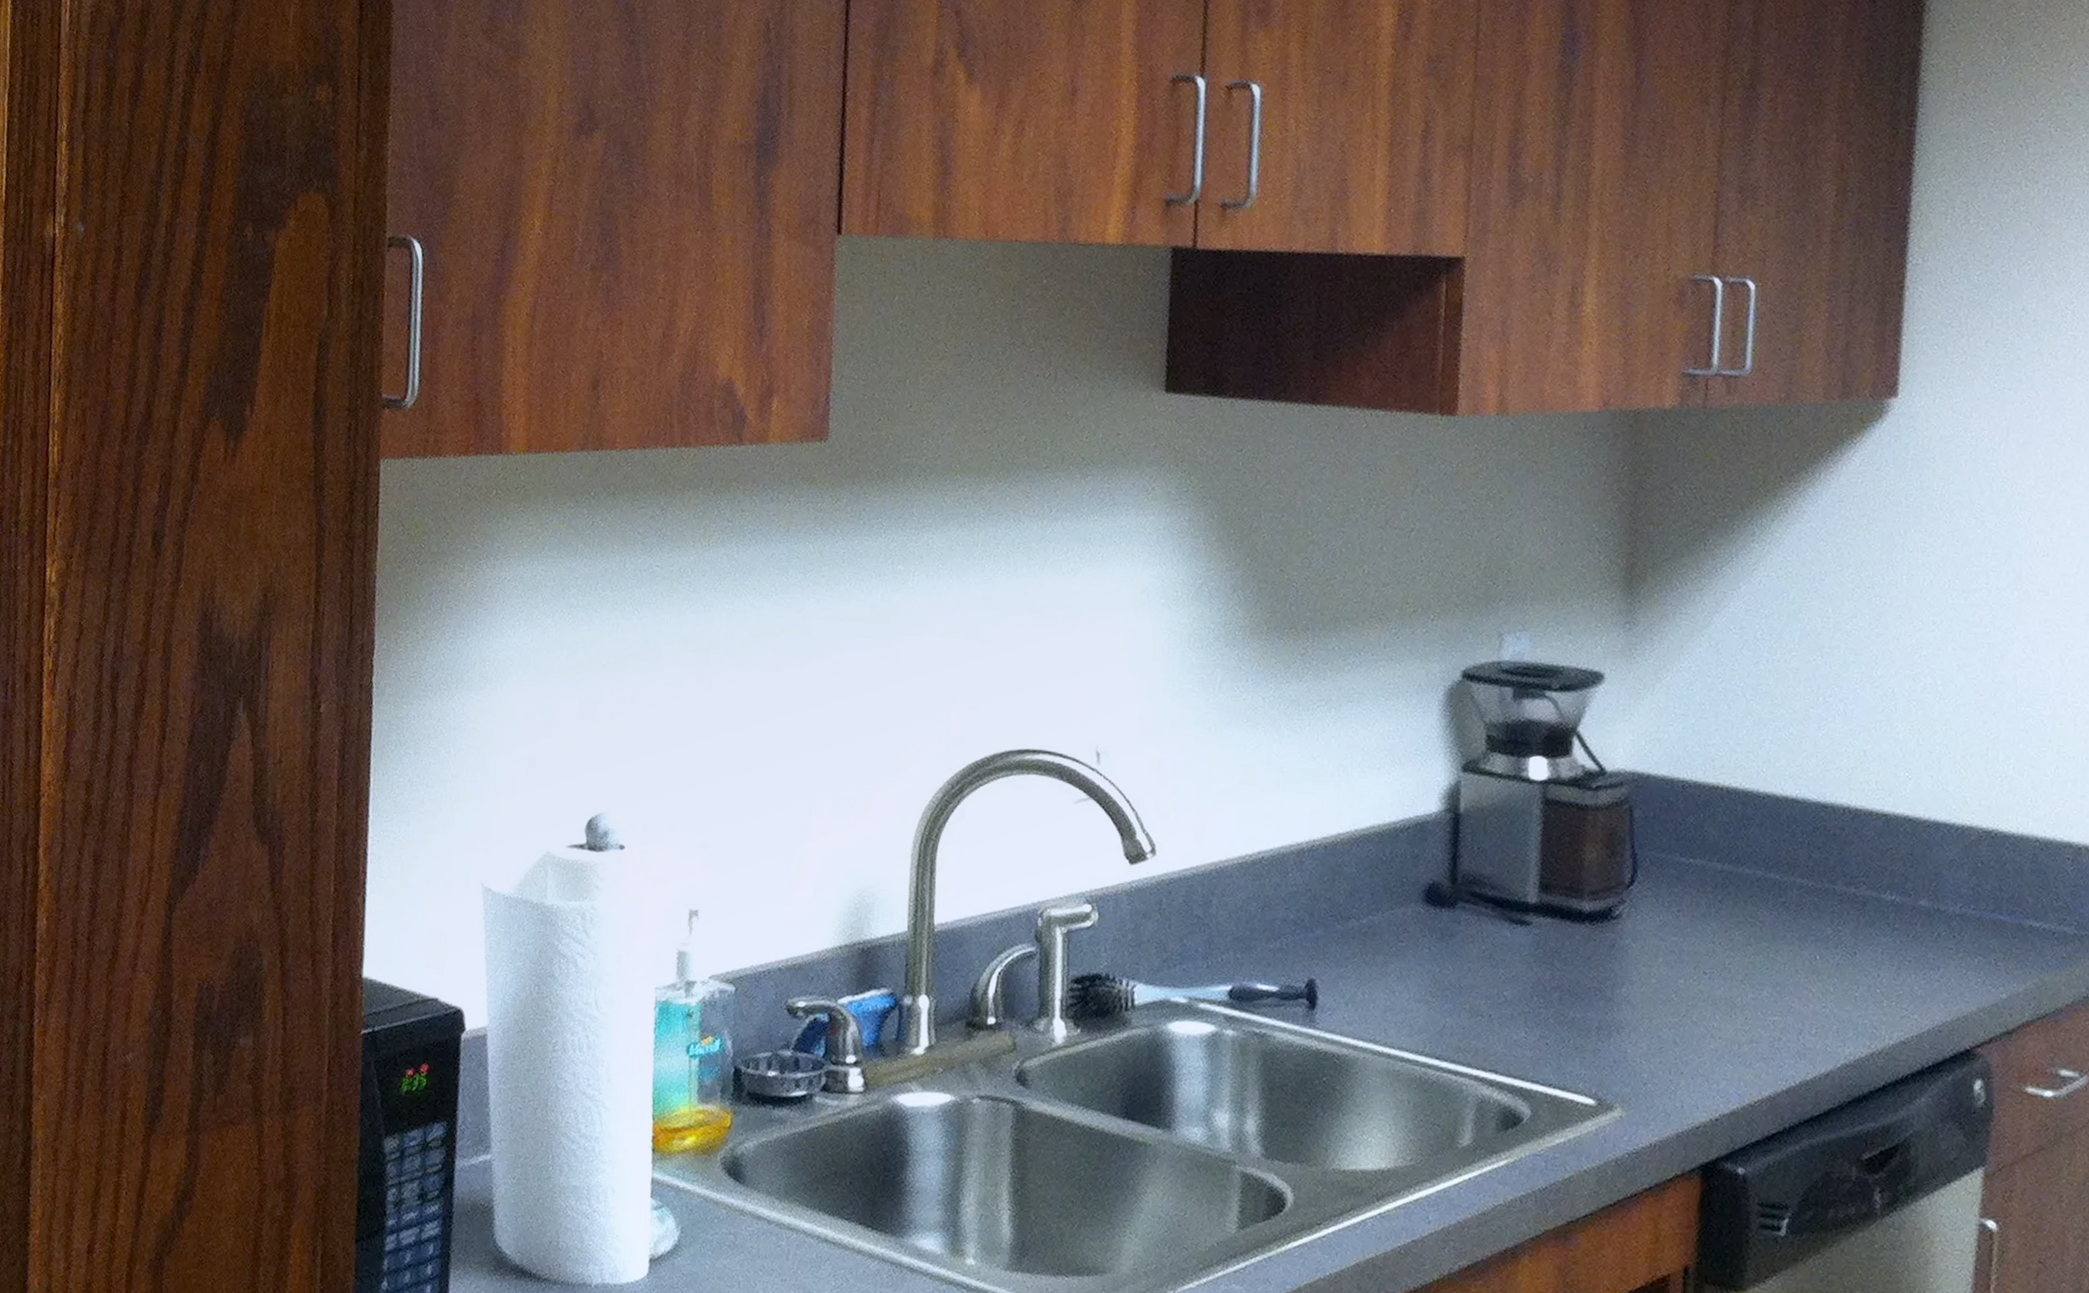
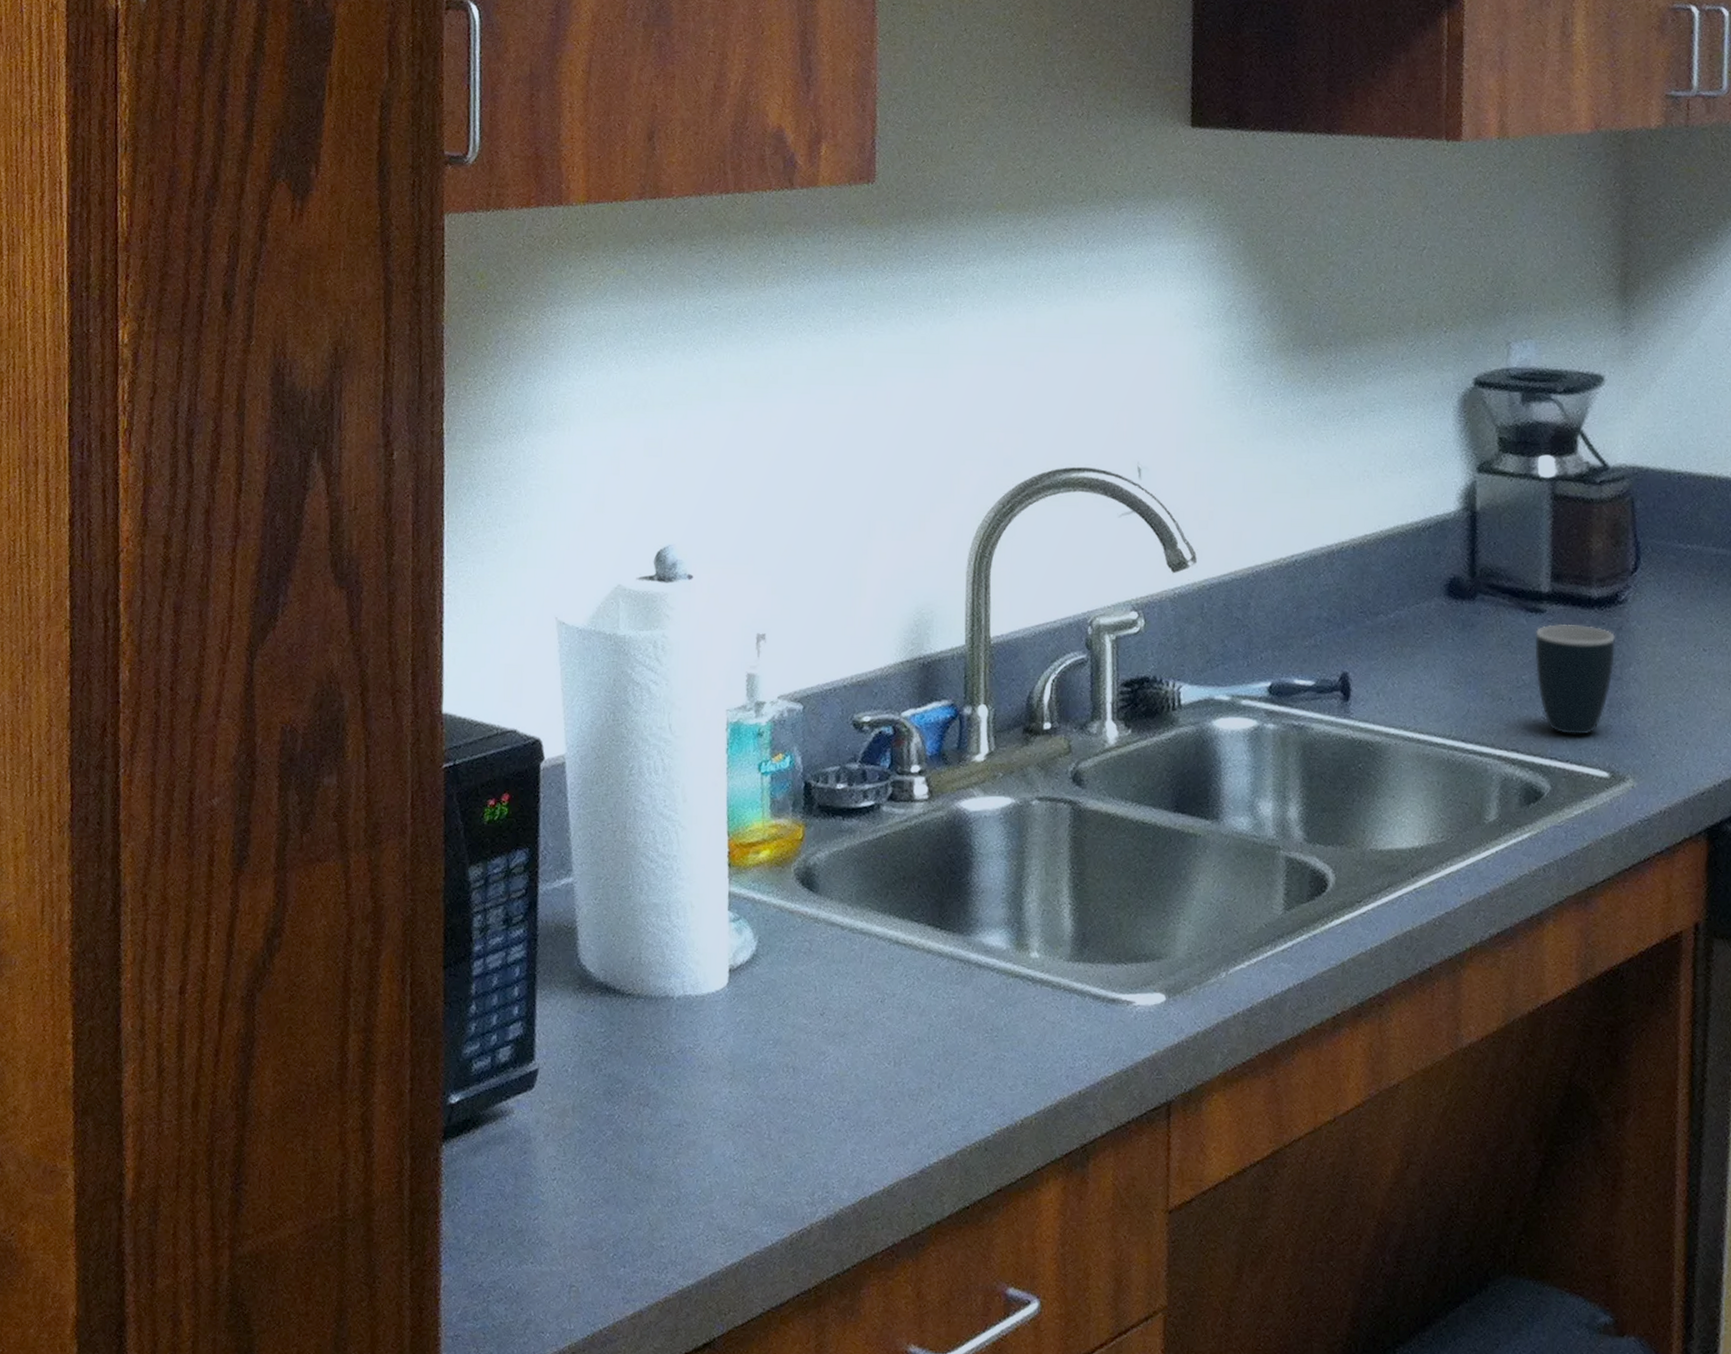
mug: none [1518,938,1607,1058] -> present [1535,624,1615,735]

